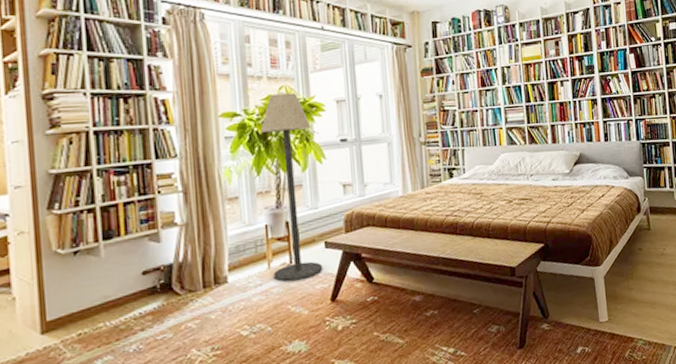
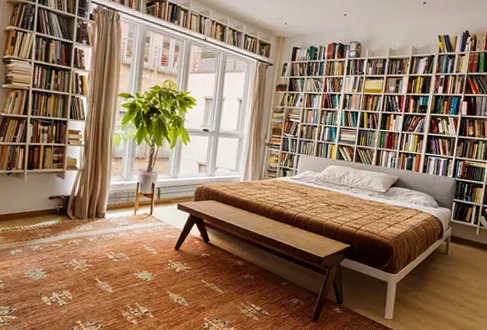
floor lamp: present [260,93,323,282] -> none [137,85,183,228]

